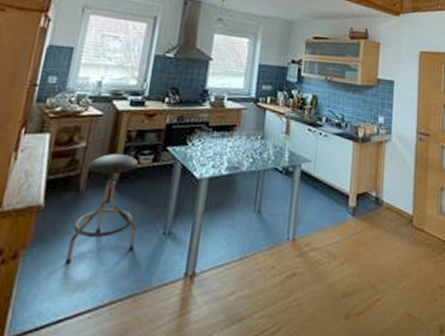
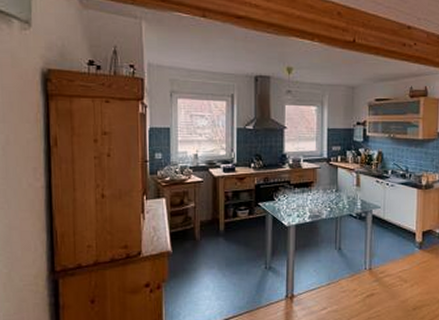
stool: present [65,154,139,263] -> none [195,211,245,291]

